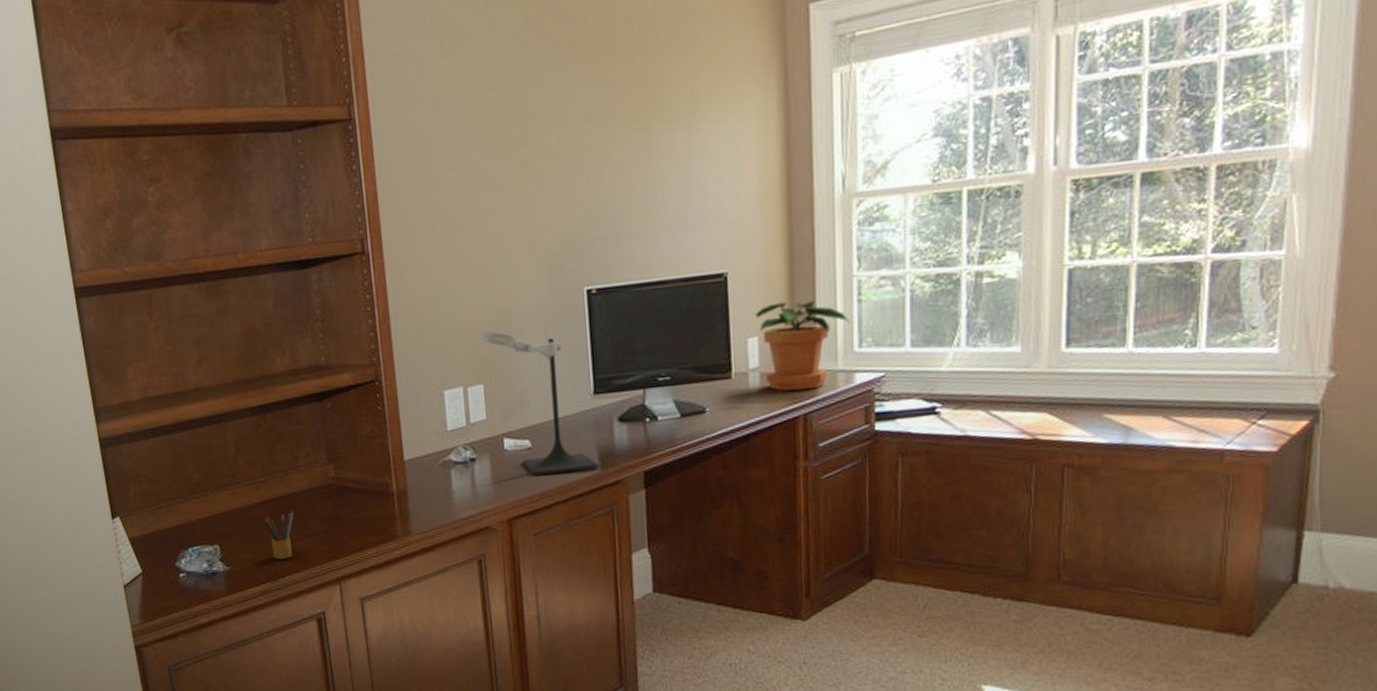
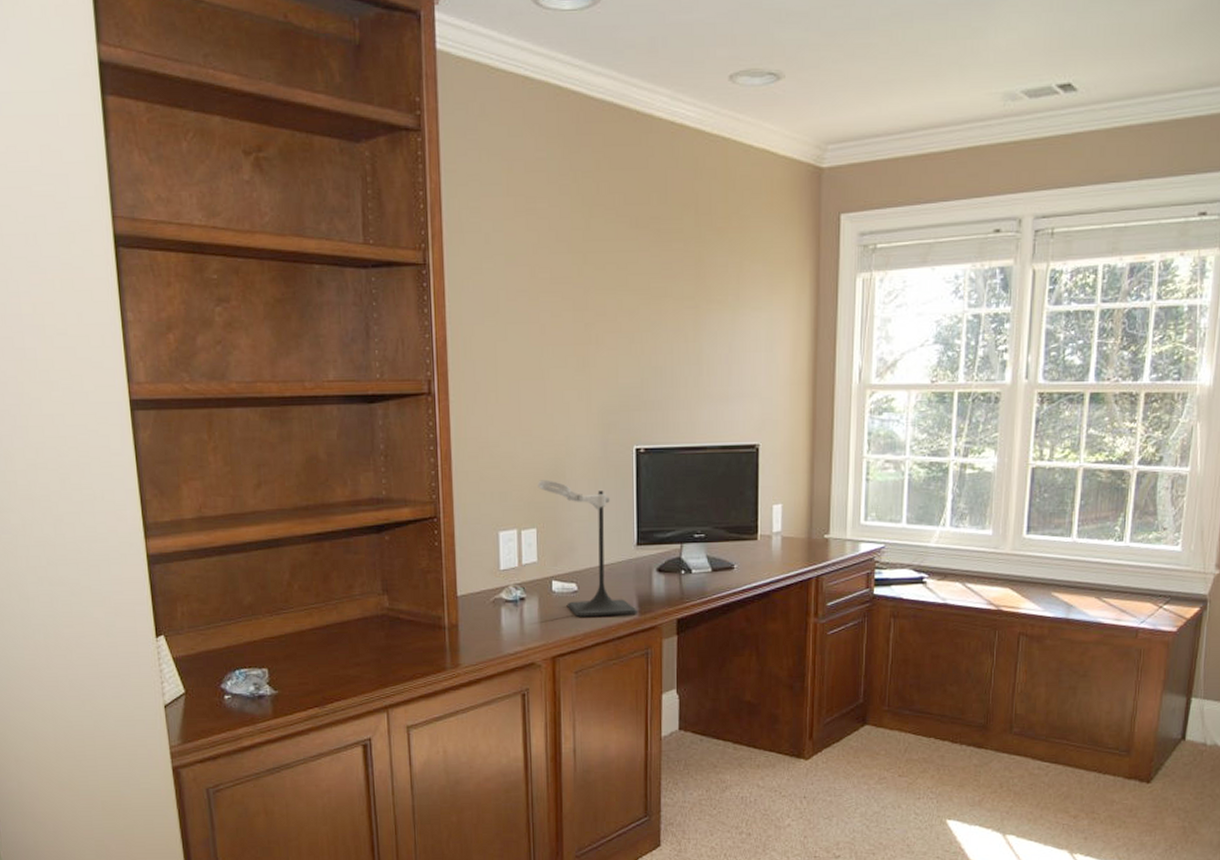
pencil box: present [264,509,294,559] -> none [315,637,346,685]
potted plant: present [755,300,851,391] -> none [781,475,859,555]

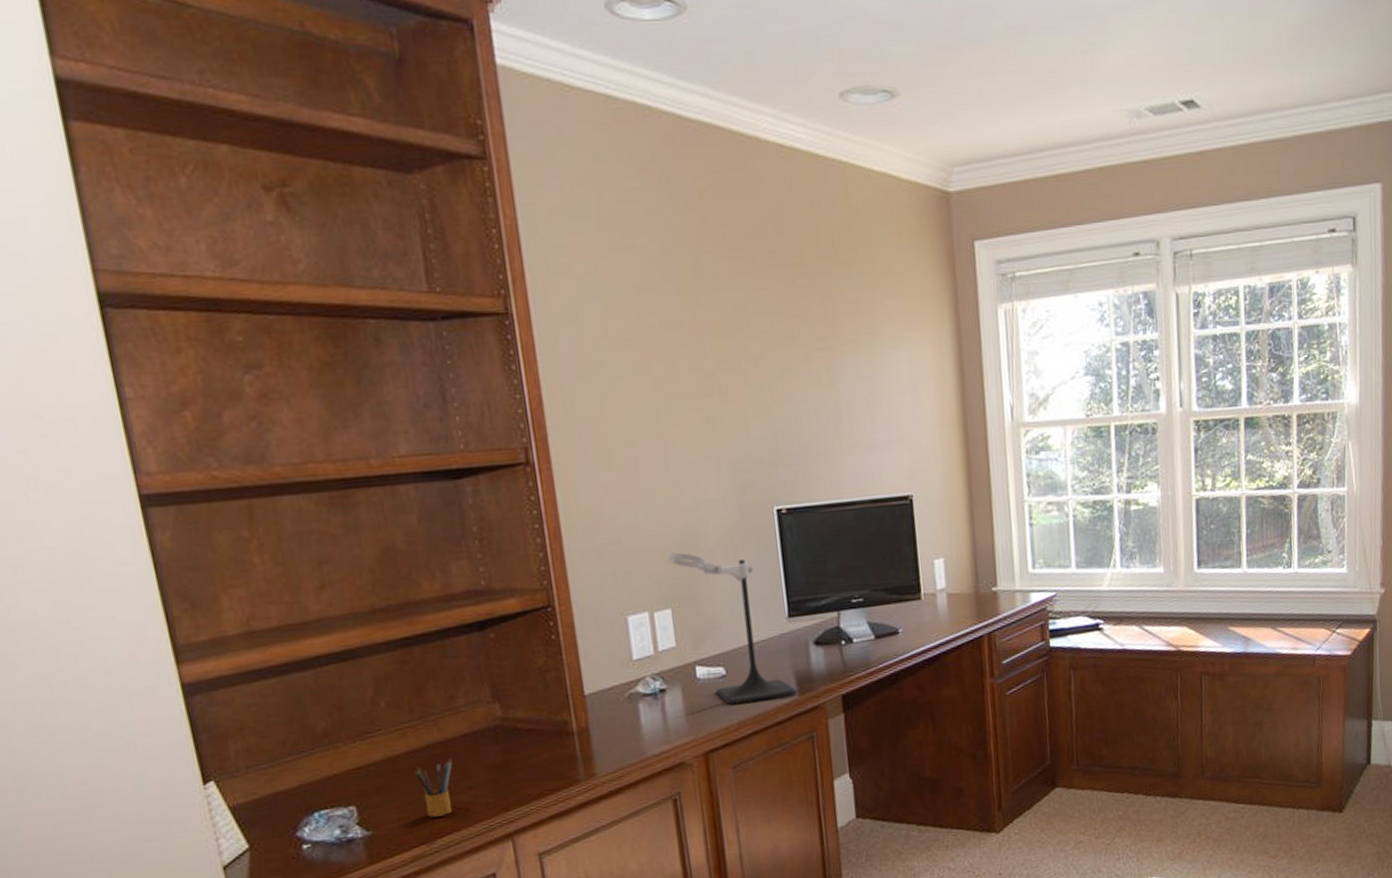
pencil box: none [315,637,346,685] -> present [414,757,453,818]

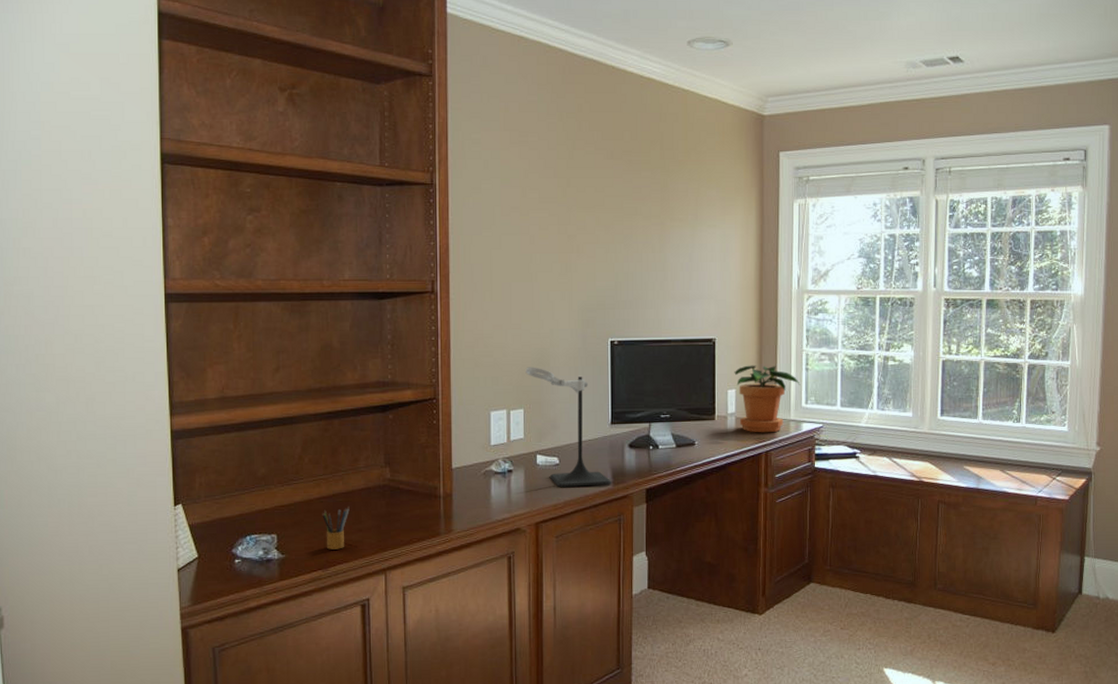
potted plant: none [940,524,1025,611] -> present [734,365,801,433]

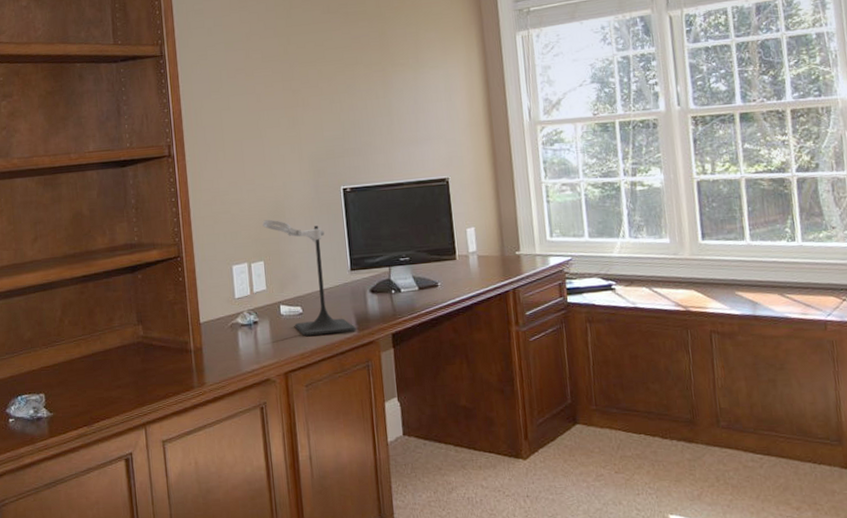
pencil box: present [322,505,350,550] -> none [83,363,108,407]
potted plant: present [734,365,801,433] -> none [471,200,543,270]

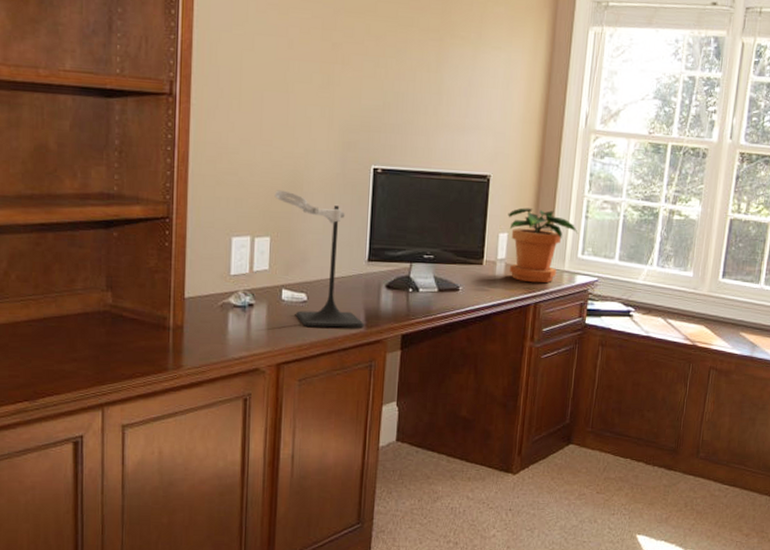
potted plant: none [471,200,543,270] -> present [508,207,578,283]

